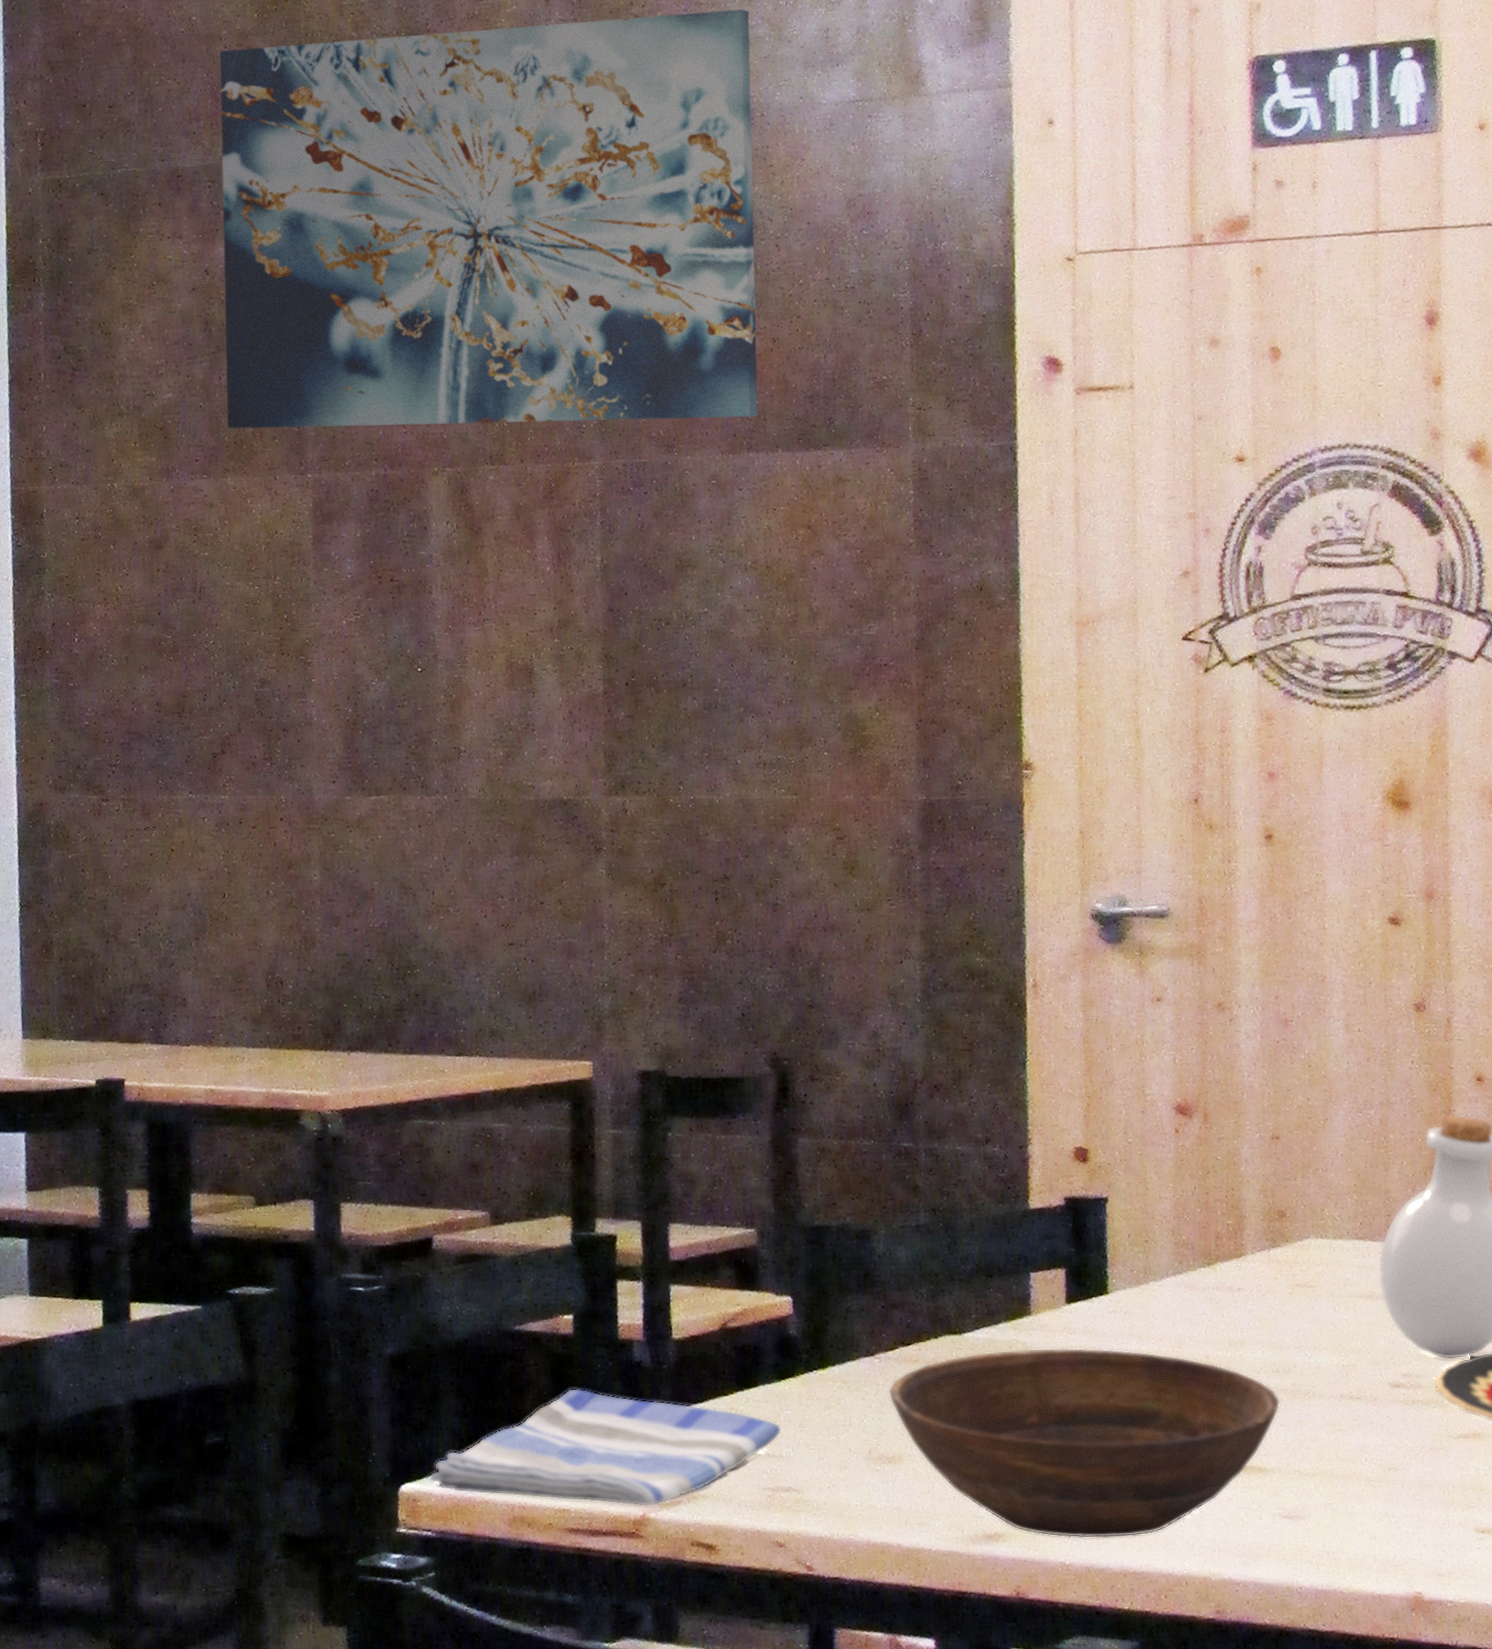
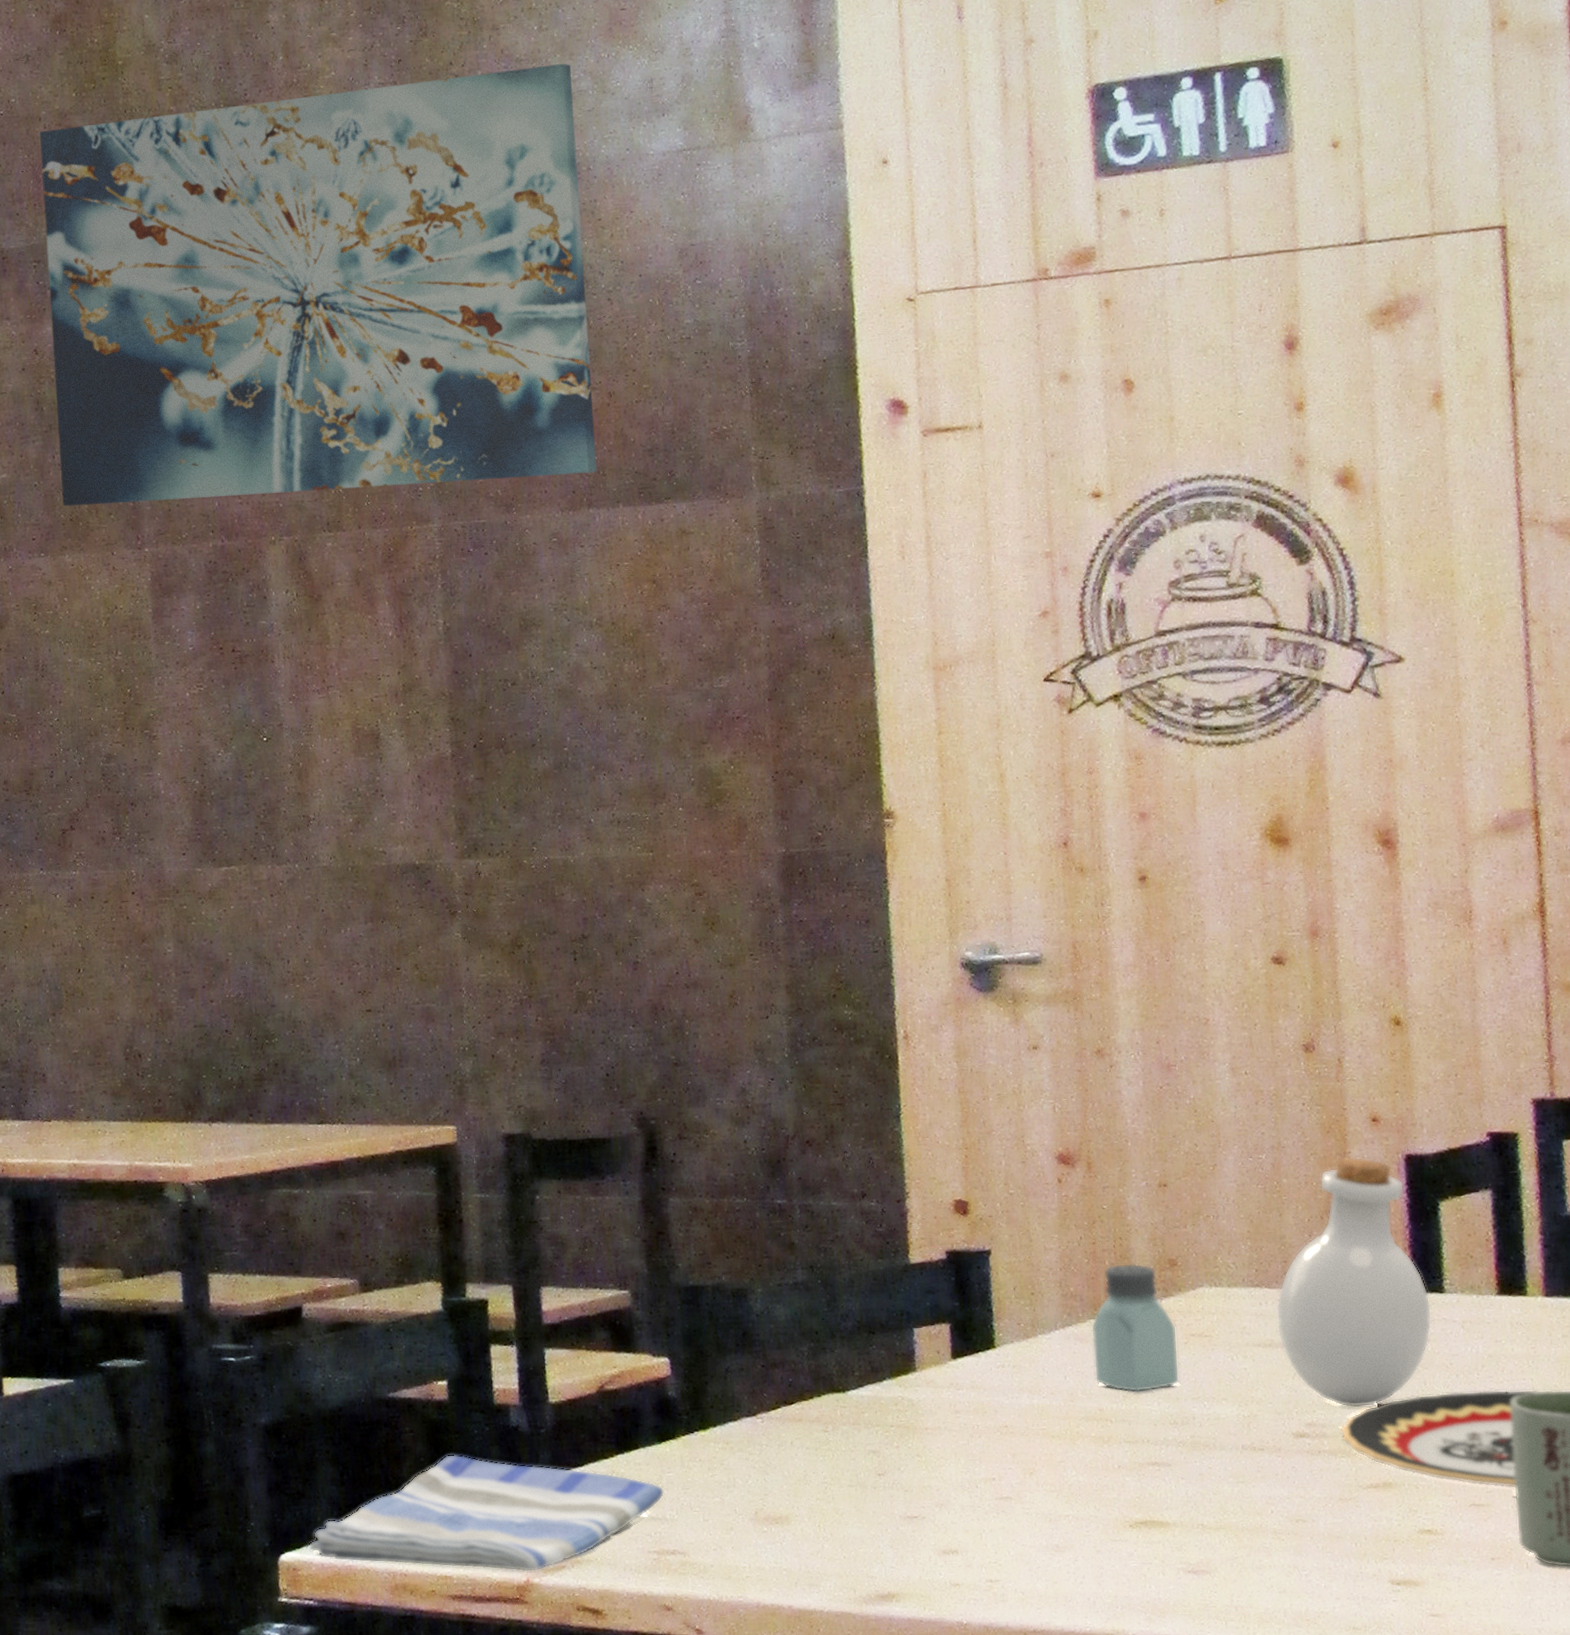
bowl: present [888,1347,1281,1539] -> none [771,1403,1180,1598]
saltshaker: none [1202,1213,1284,1340] -> present [1091,1263,1180,1393]

